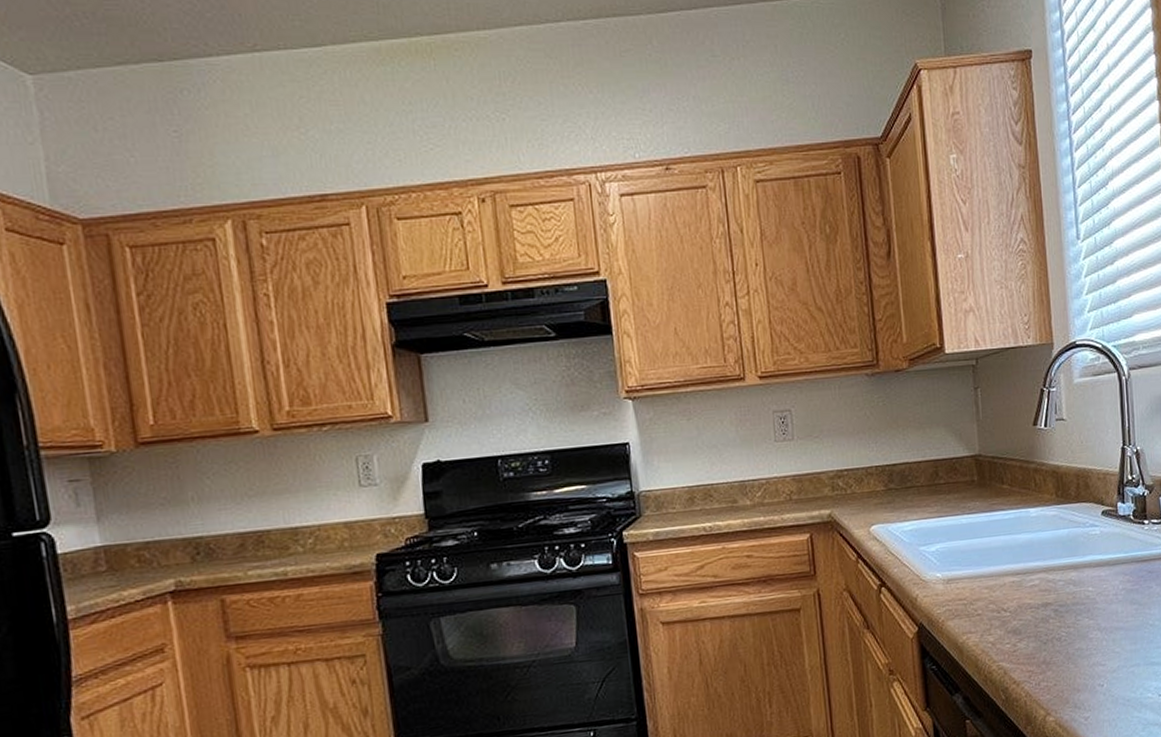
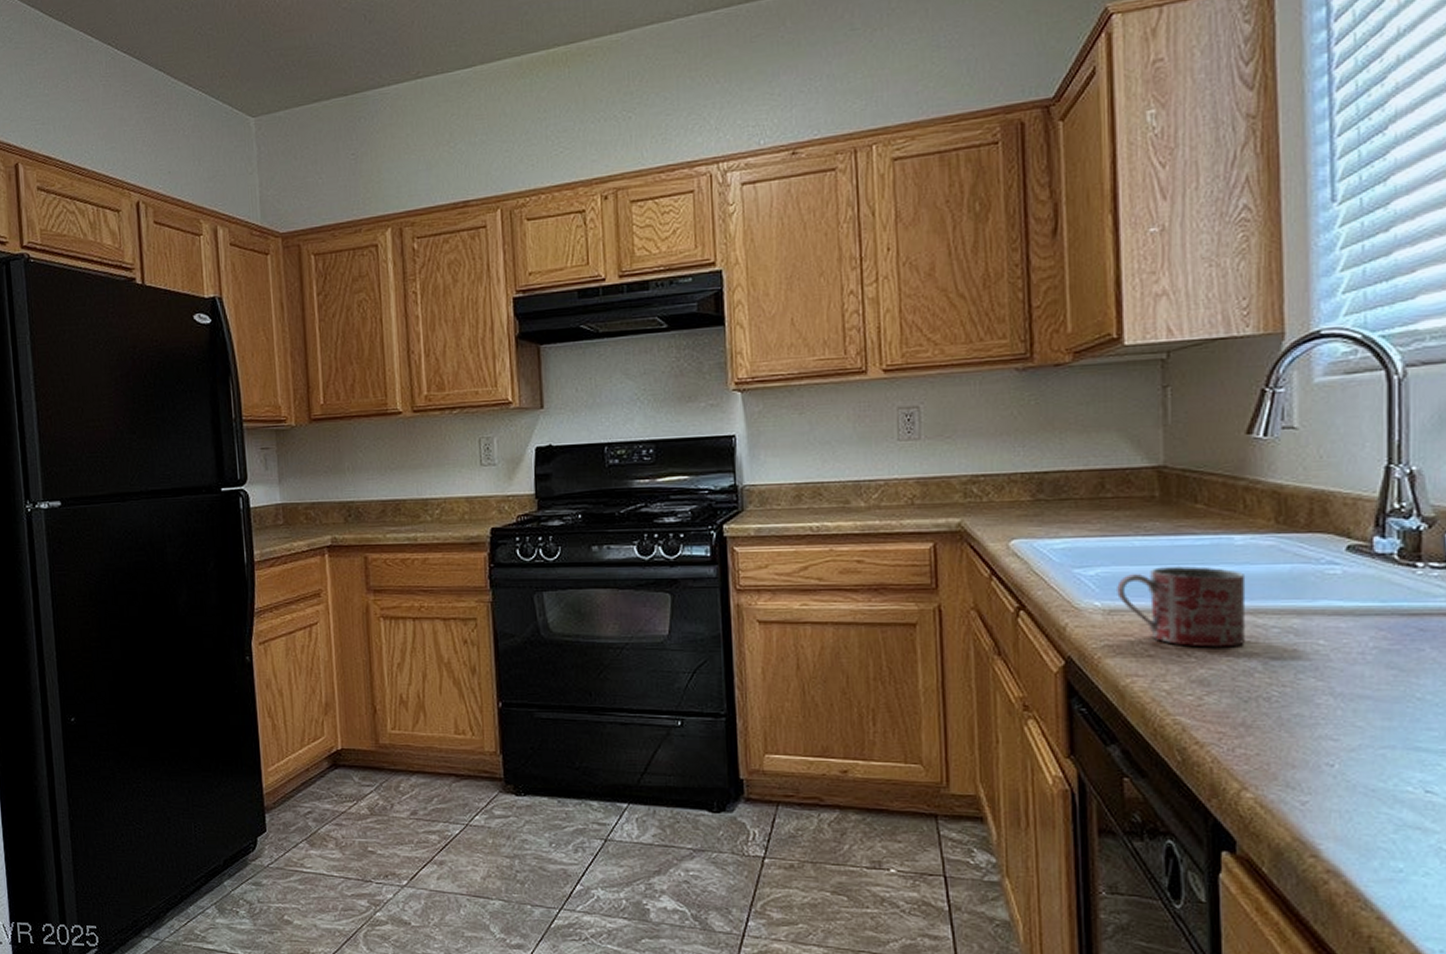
mug: none [952,536,1042,603] -> present [1117,566,1246,648]

